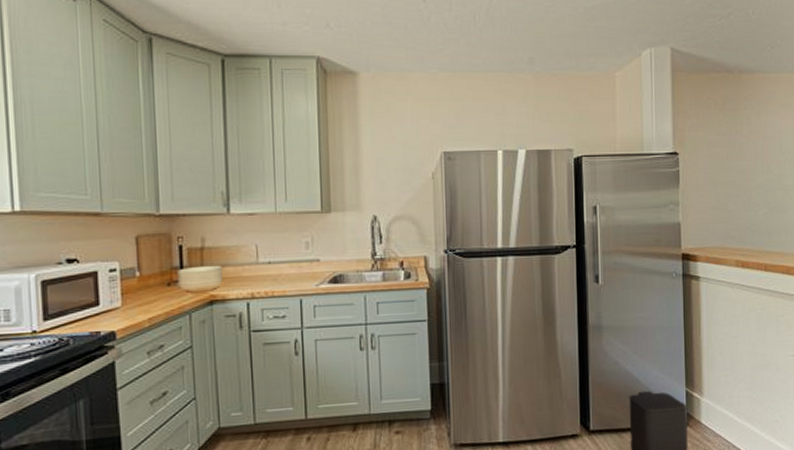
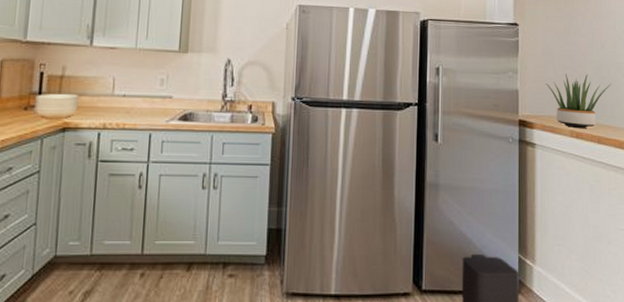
potted plant: none [709,201,778,258] -> present [546,73,612,129]

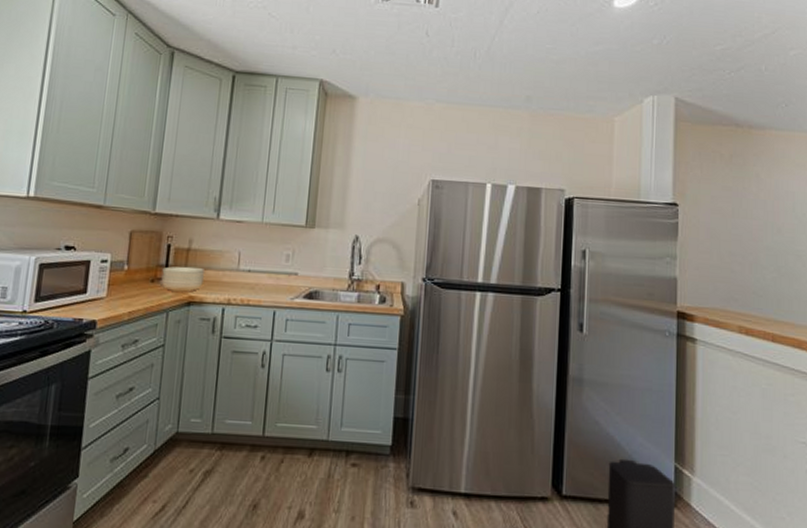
potted plant: present [546,73,612,129] -> none [709,261,790,325]

